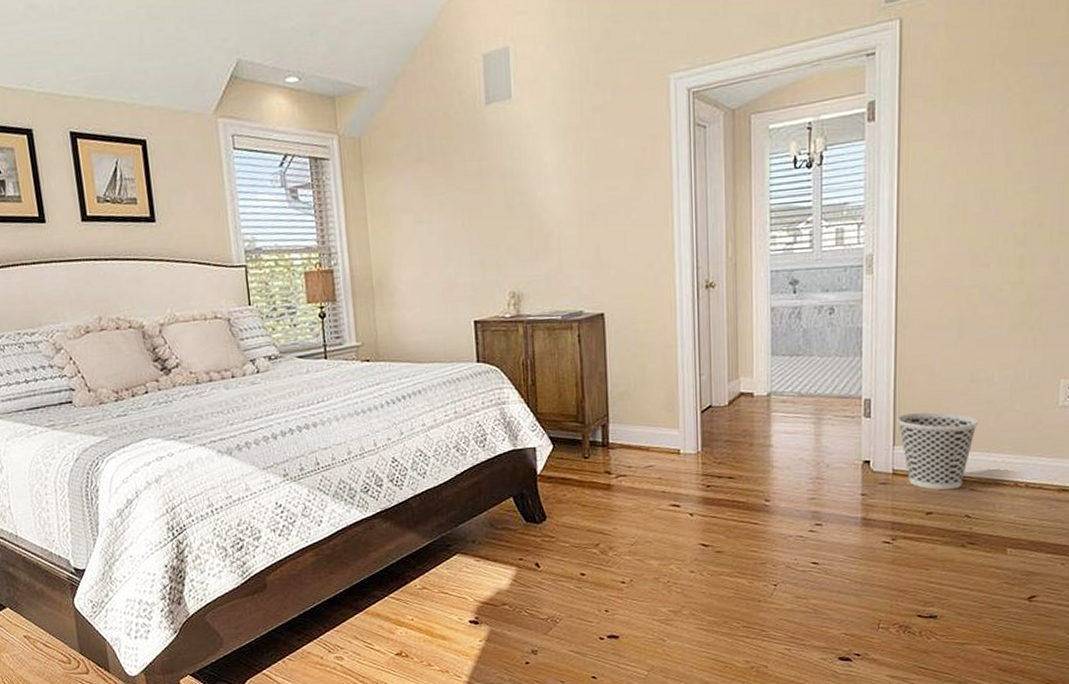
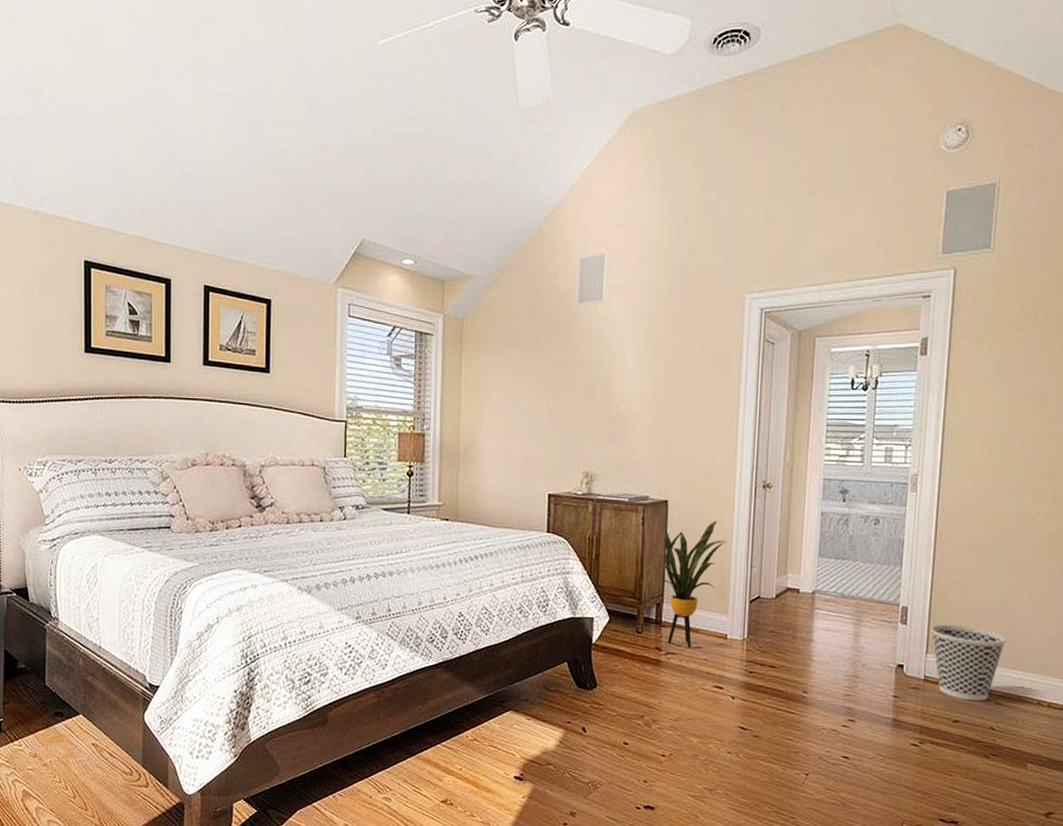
house plant: none [586,329,673,468] -> present [645,521,728,648]

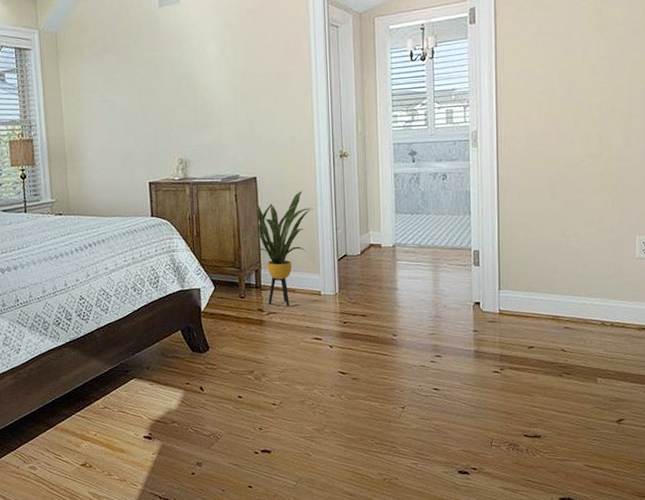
wastebasket: present [930,625,1007,701] -> none [501,262,570,328]

